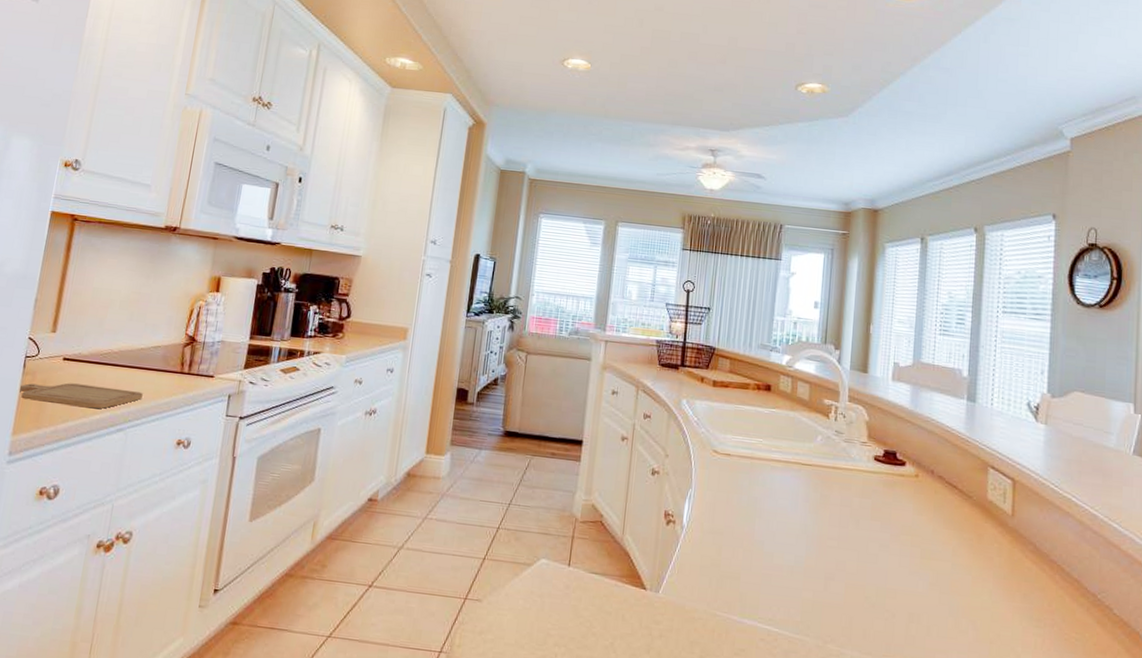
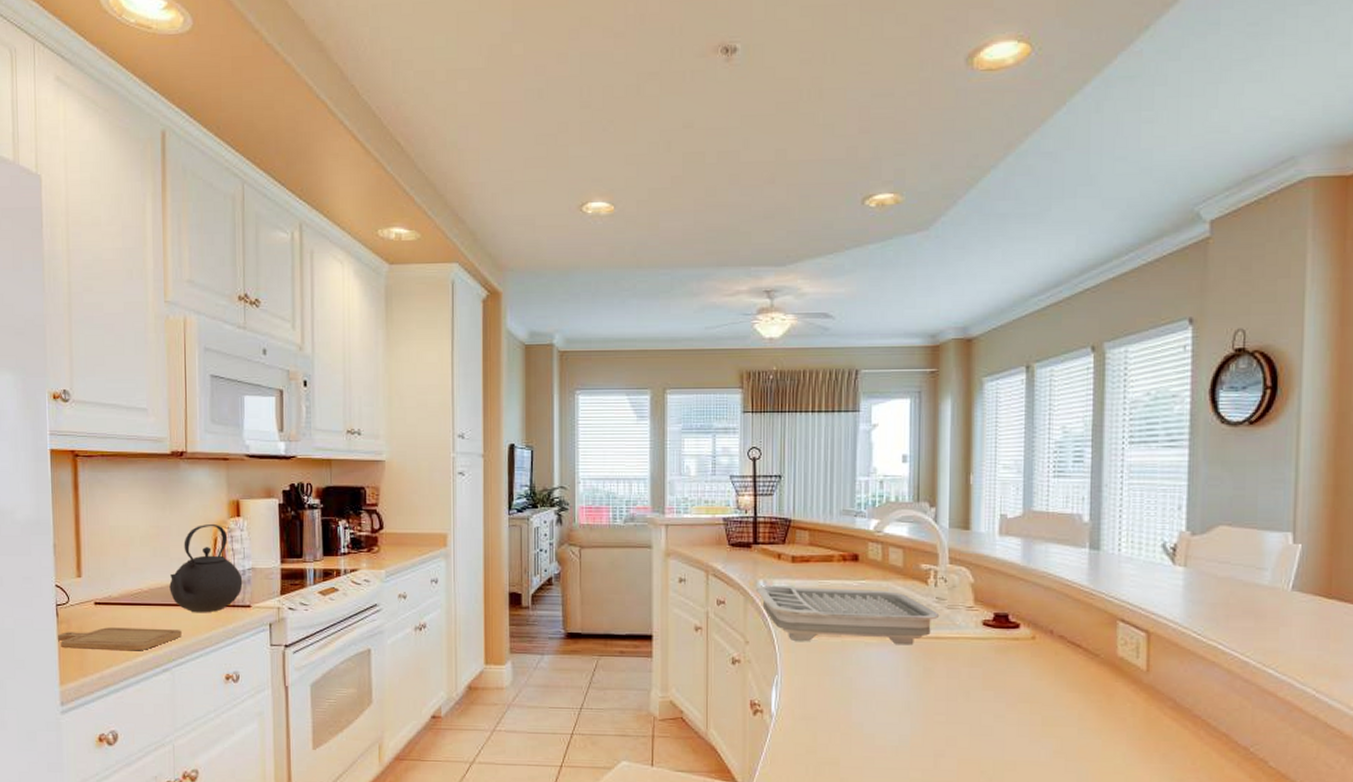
kettle: none [139,295,211,379] -> present [169,523,243,613]
dish rack: none [680,405,838,472] -> present [757,585,940,644]

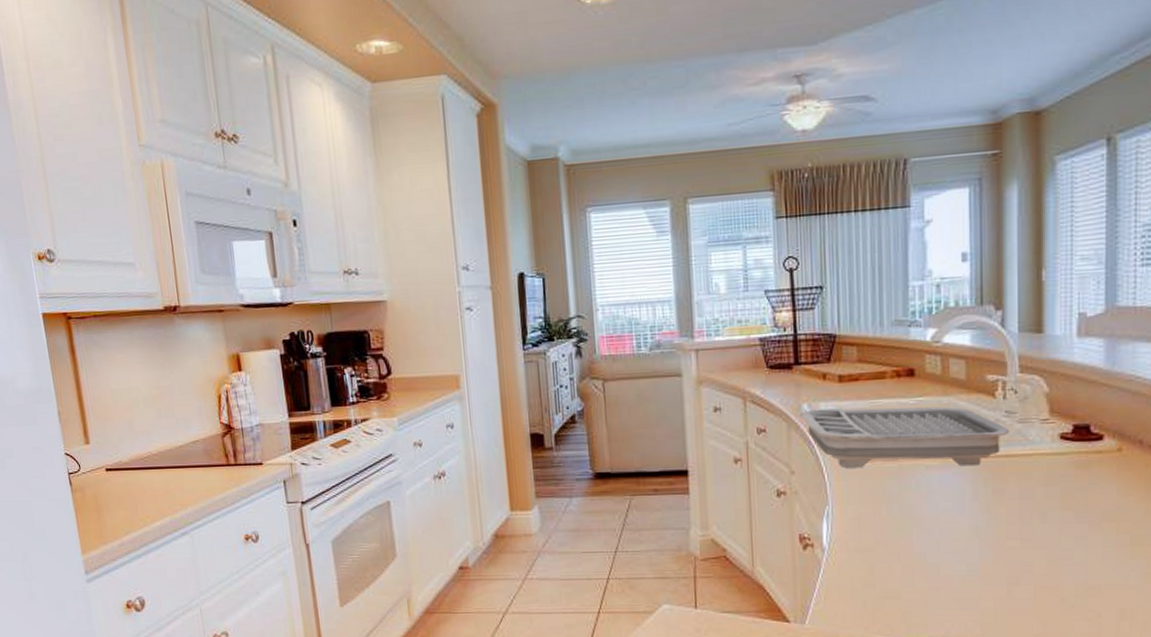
chopping board: present [57,627,182,651] -> none [73,491,197,517]
kettle: present [169,523,243,613] -> none [178,380,252,474]

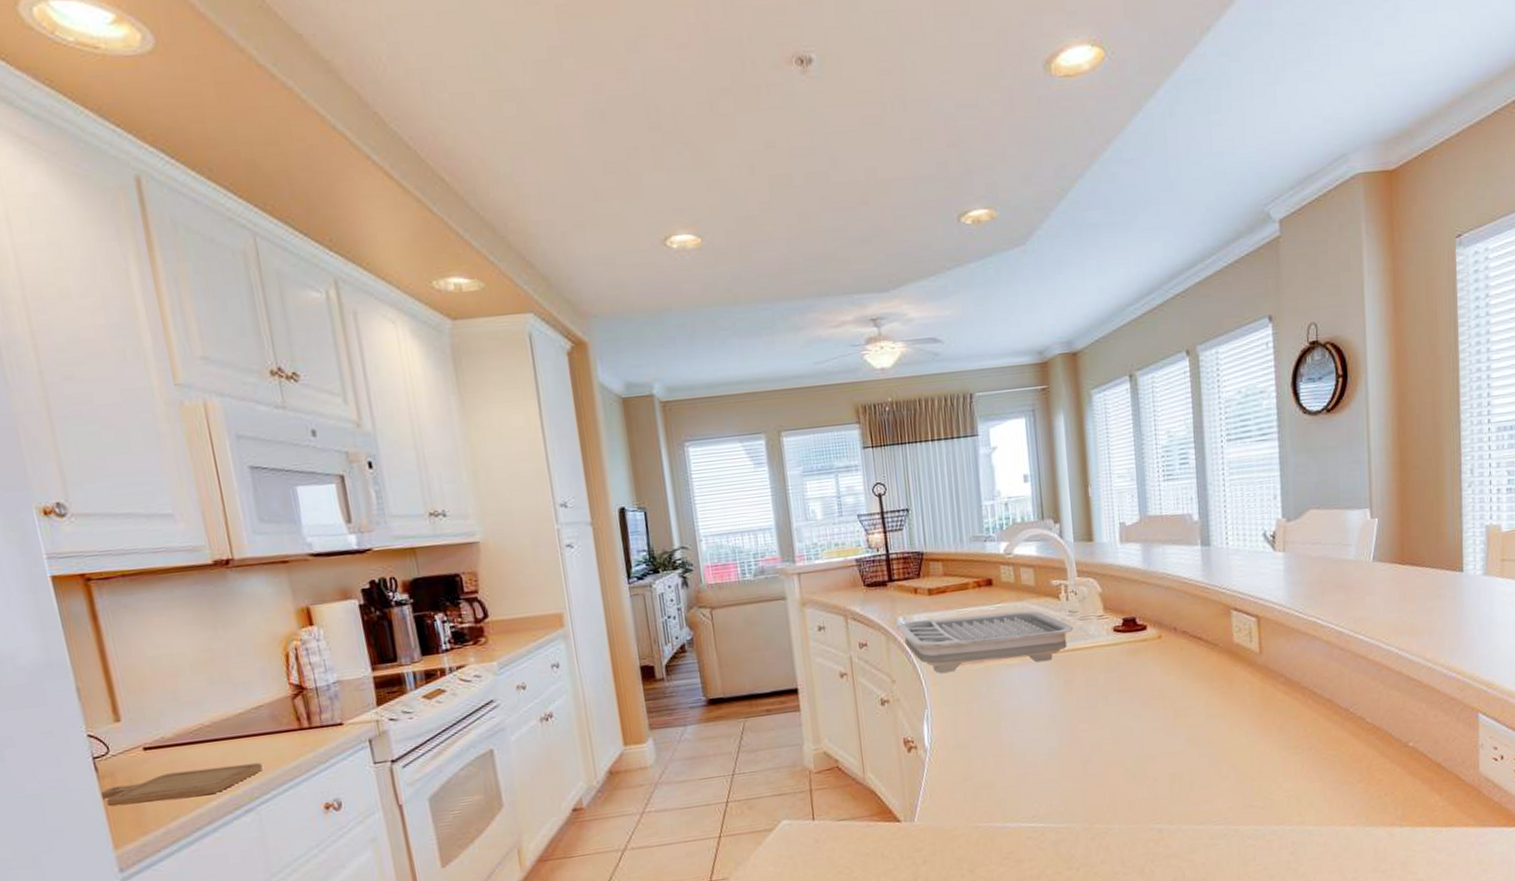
chopping board: none [73,491,197,517] -> present [100,763,263,807]

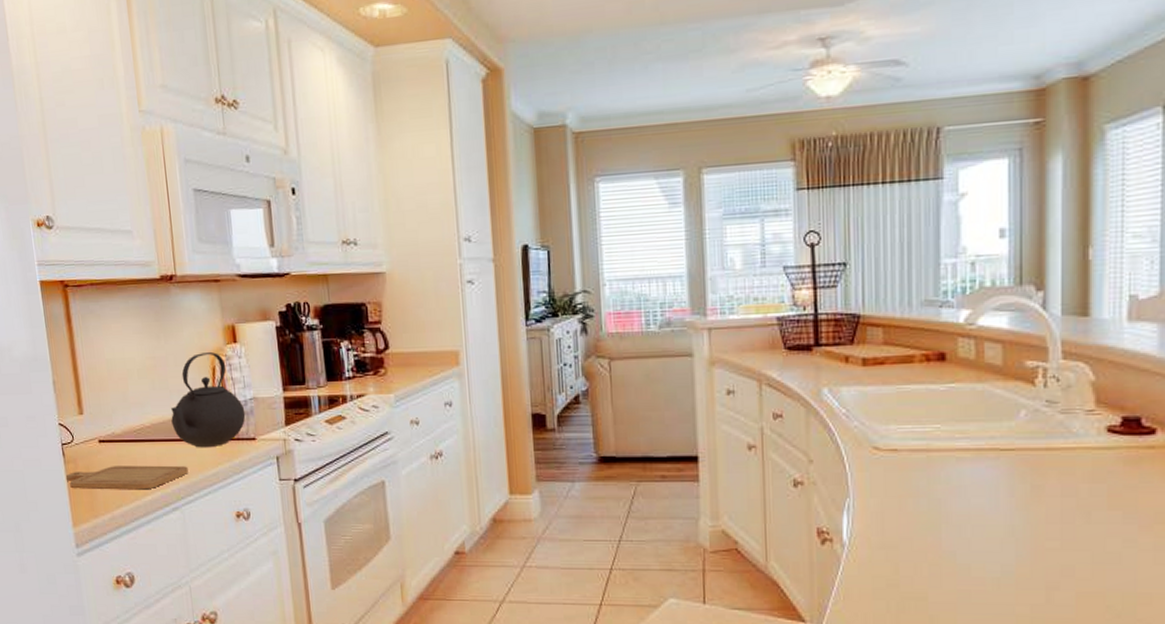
kettle: none [236,637,330,742] -> present [171,351,246,448]
dish rack: present [897,610,1074,673] -> none [820,393,1051,458]

